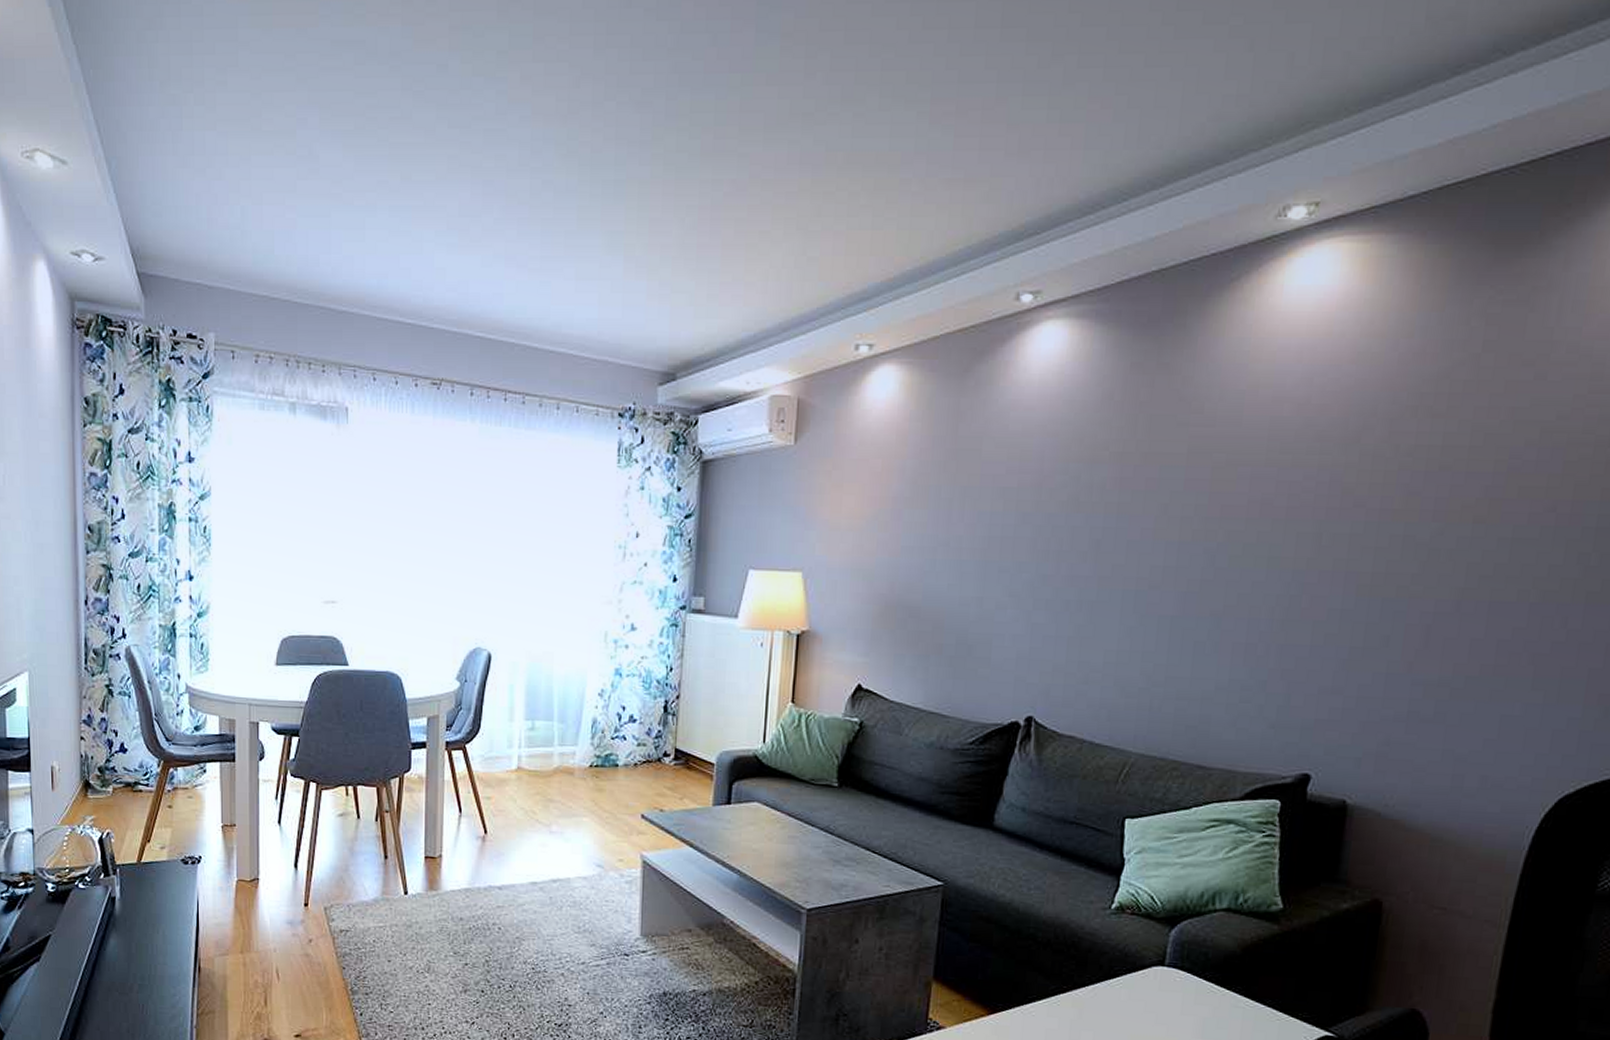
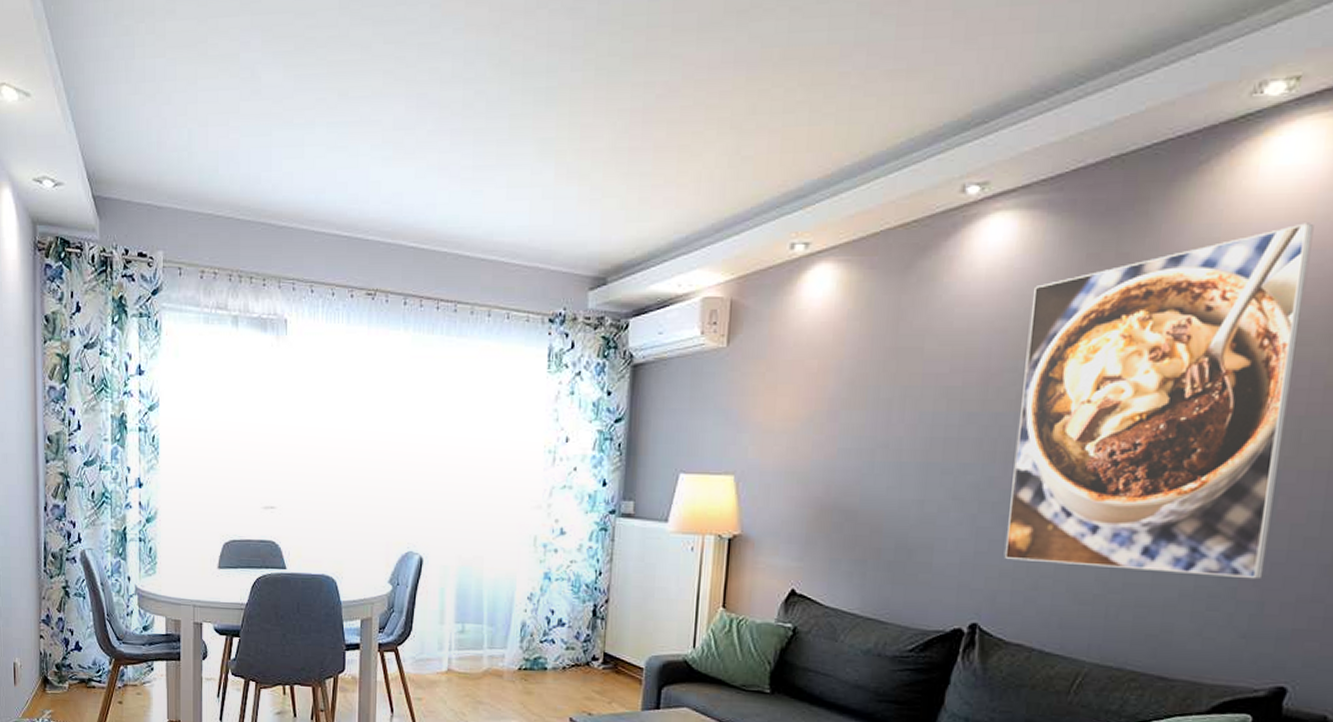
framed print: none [1057,339,1332,673] -> present [1003,223,1314,580]

